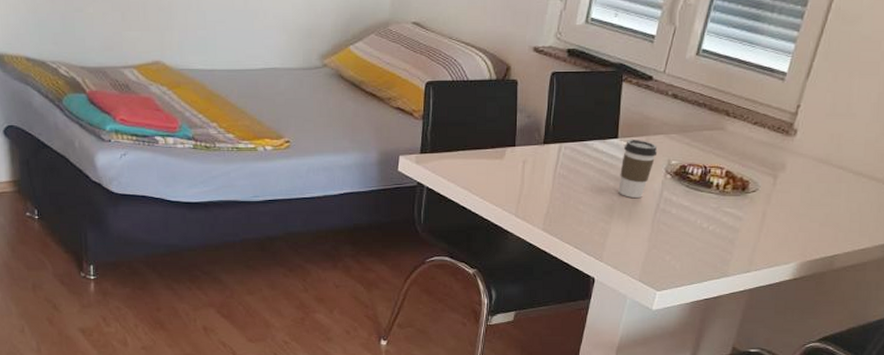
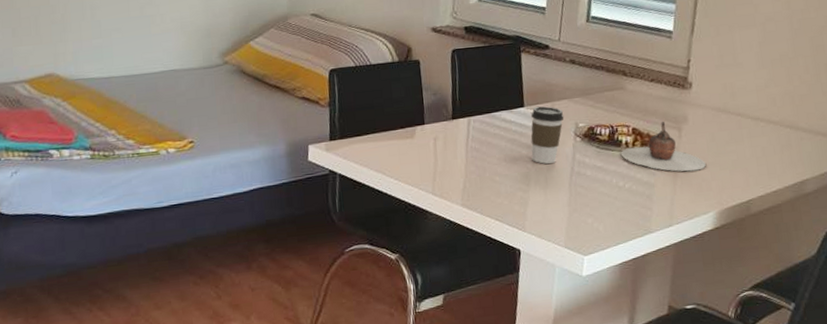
teapot: none [709,166,796,220] -> present [620,121,706,172]

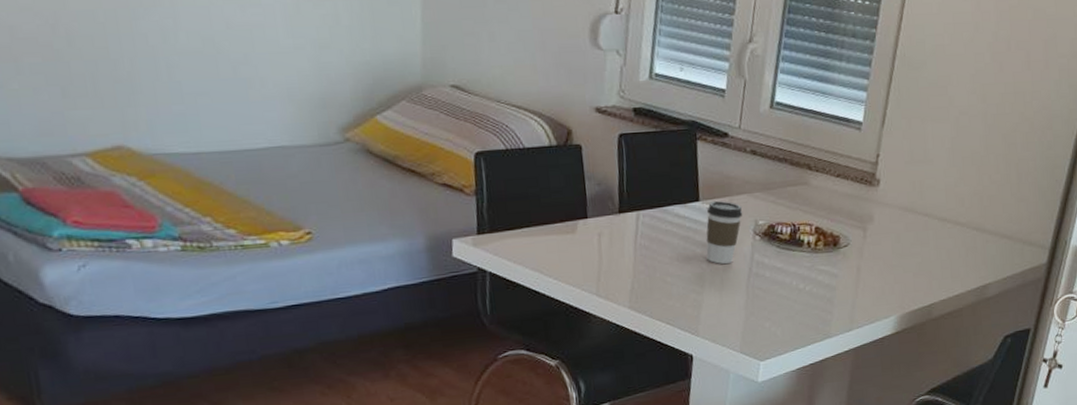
teapot: present [620,121,706,172] -> none [802,220,890,274]

